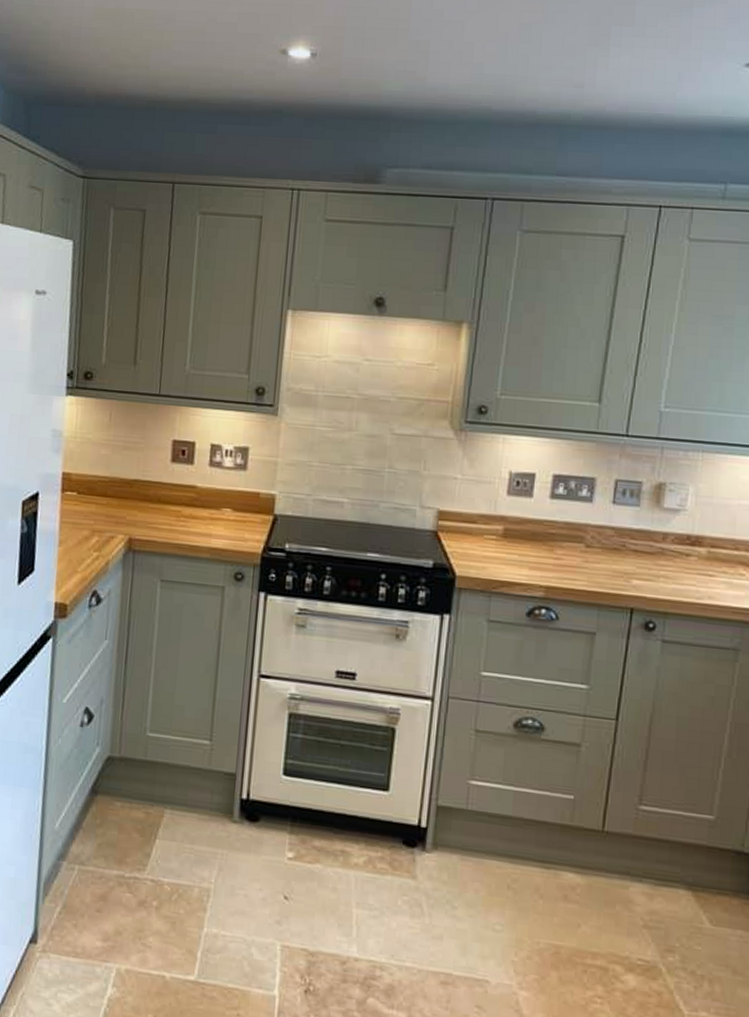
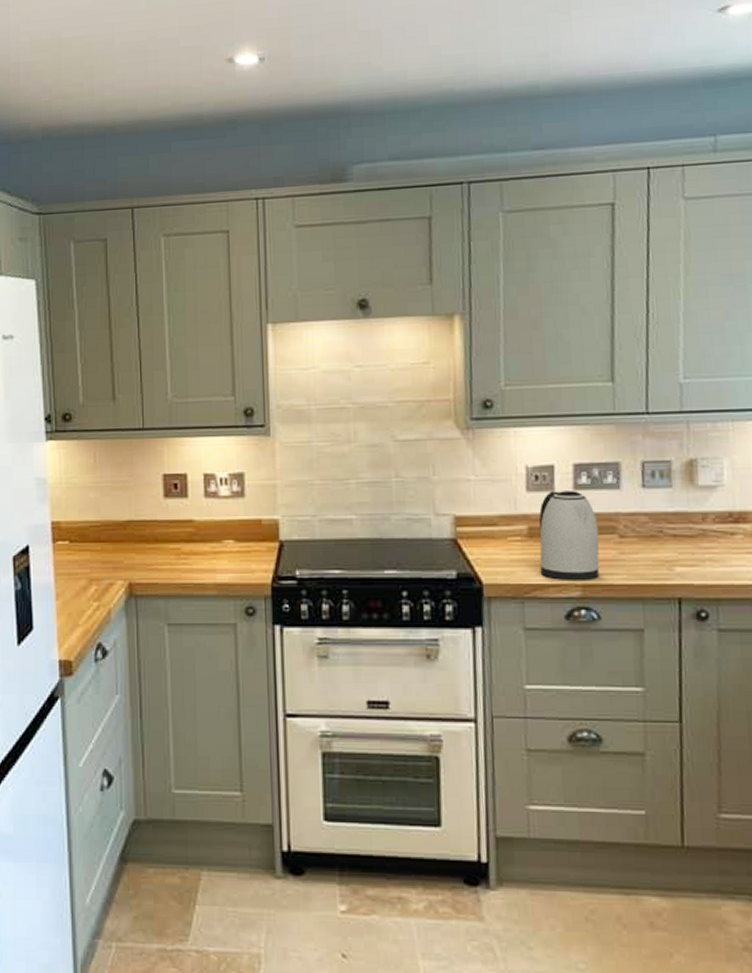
kettle: none [509,497,568,583] -> present [539,491,600,580]

